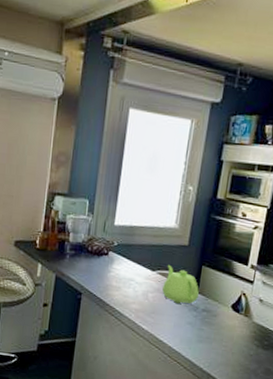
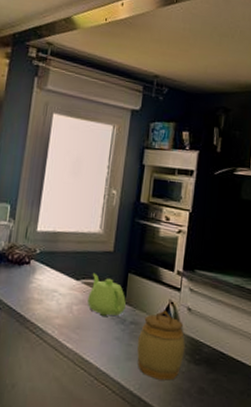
jar: none [207,300,255,362] -> present [137,310,185,381]

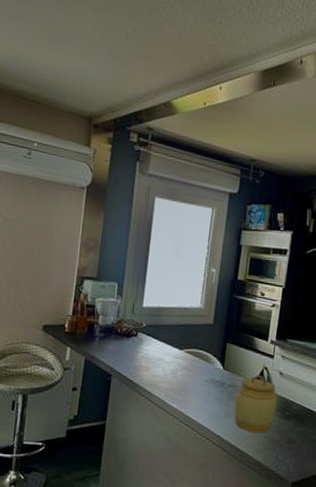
teapot: present [88,272,126,316] -> none [190,343,225,380]

